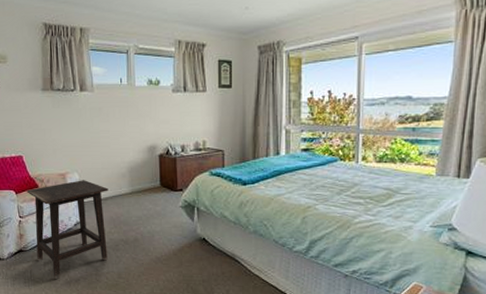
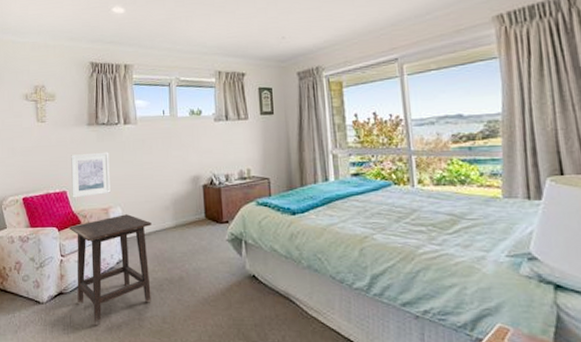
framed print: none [26,118,67,163] -> present [71,152,111,198]

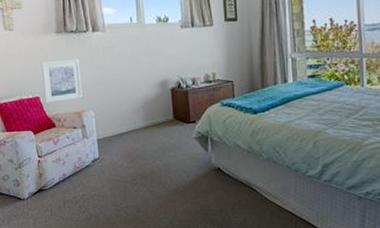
side table: present [69,214,152,326] -> none [45,117,126,217]

